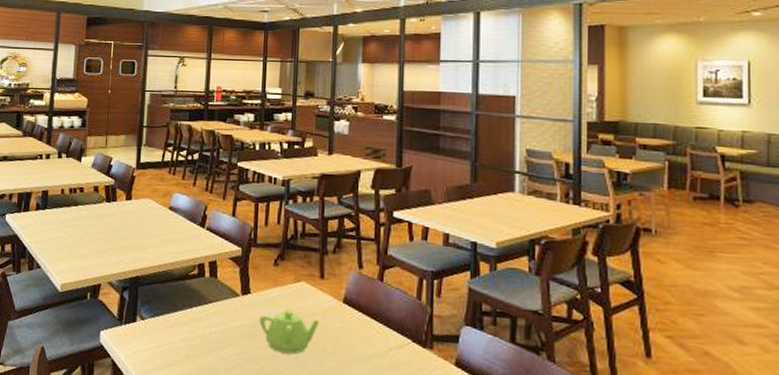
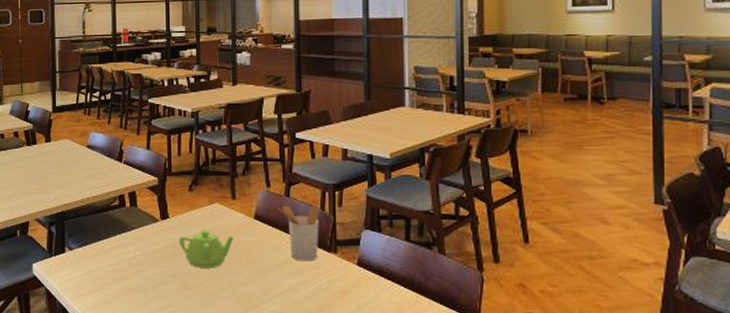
utensil holder: none [370,290,416,357] -> present [278,205,320,262]

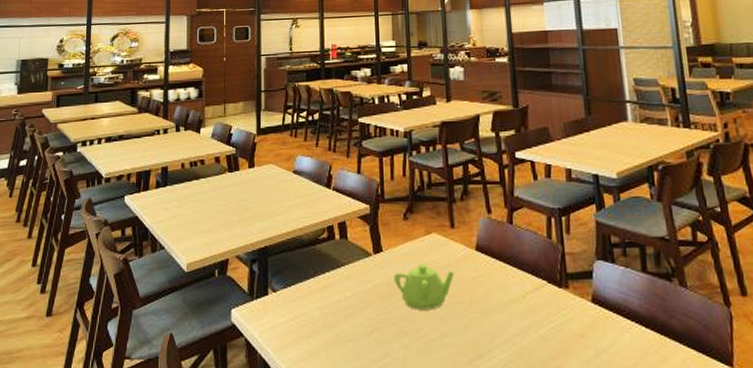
utensil holder: present [278,205,320,262] -> none [501,234,548,299]

